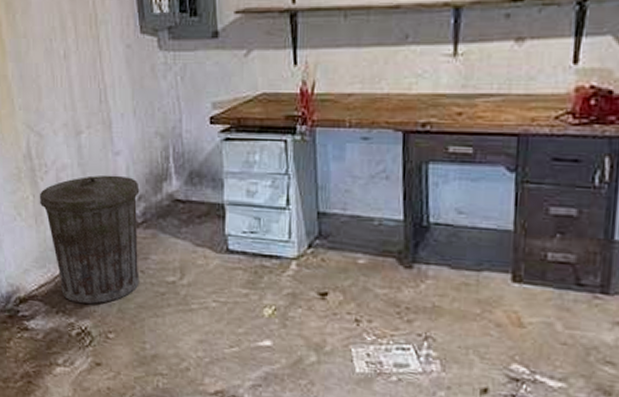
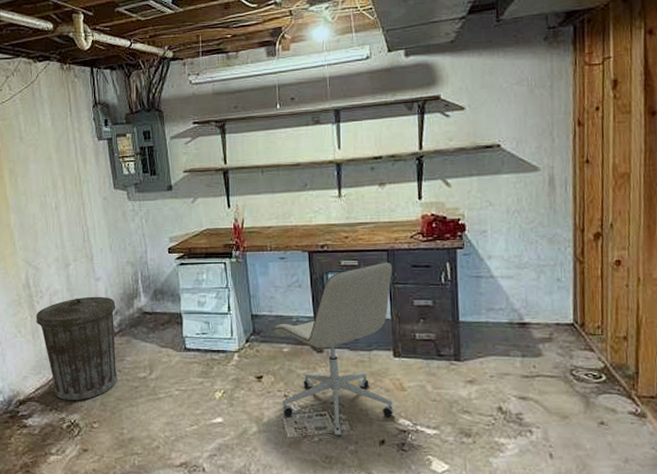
office chair: none [346,150,524,379] -> present [273,261,394,437]

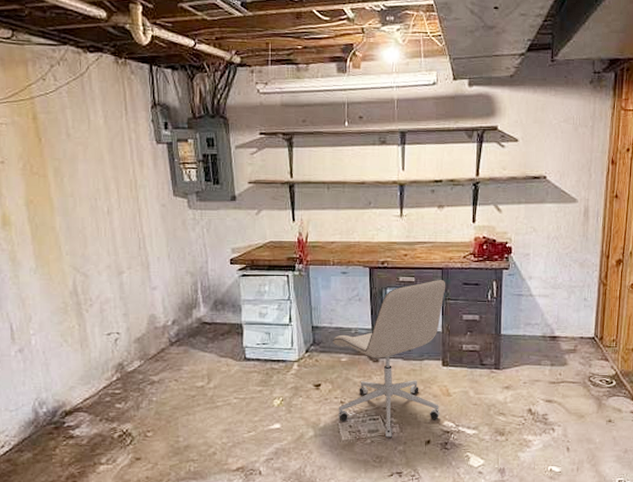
trash can: present [35,296,118,401] -> none [84,305,174,411]

